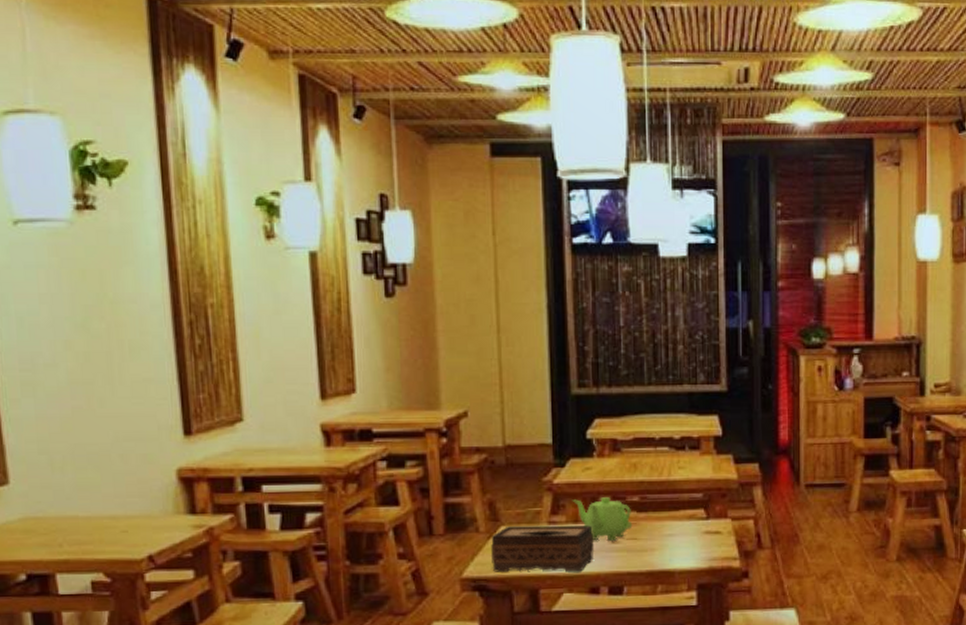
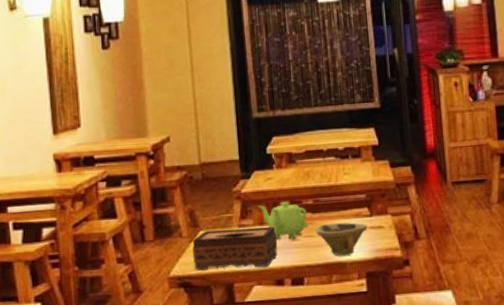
bowl: none [639,525,703,564] -> present [315,222,368,256]

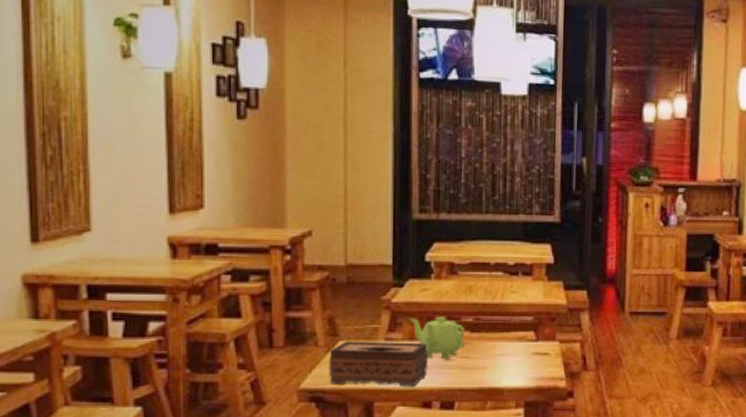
bowl: present [315,222,368,256] -> none [472,346,532,382]

